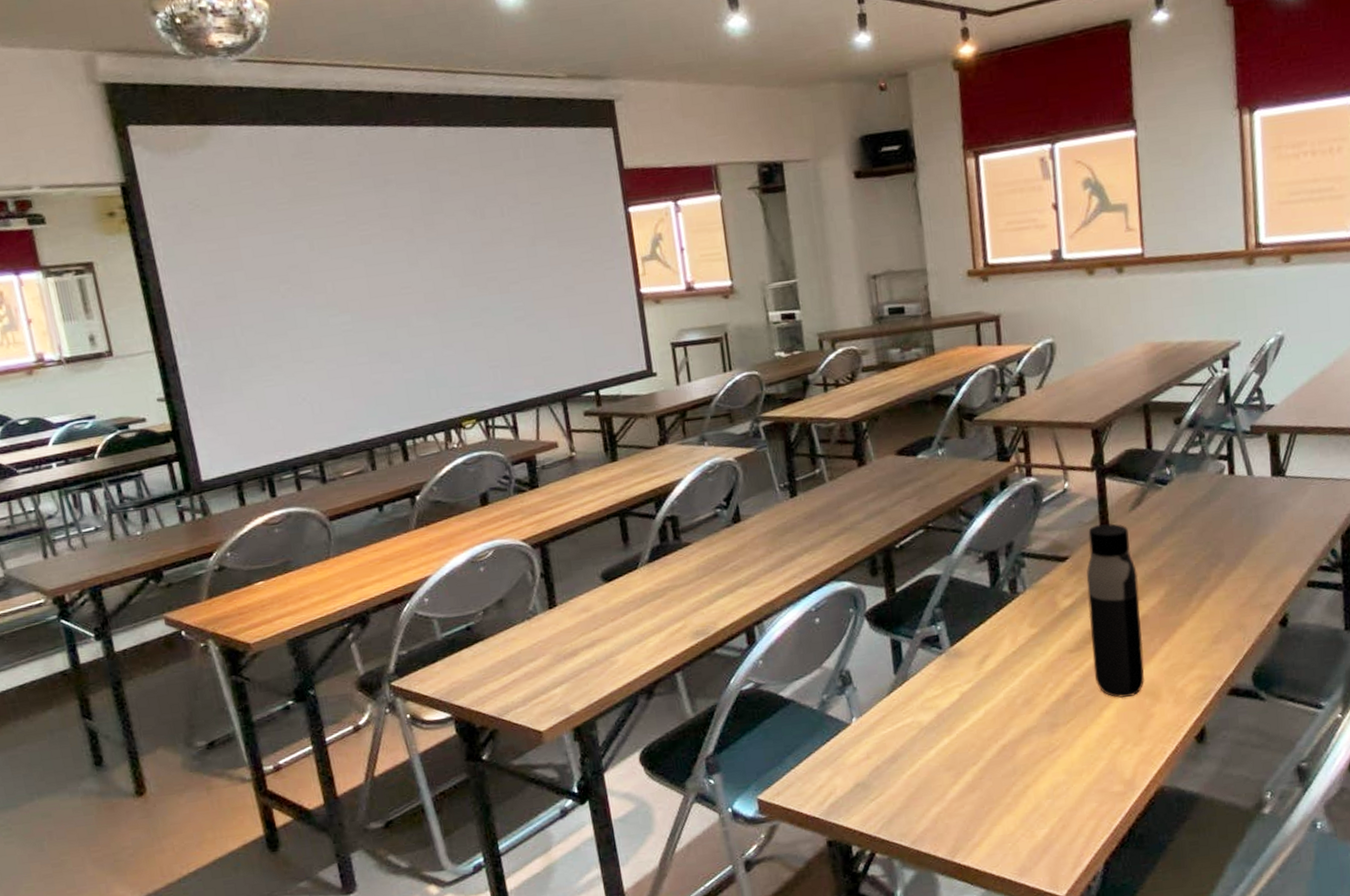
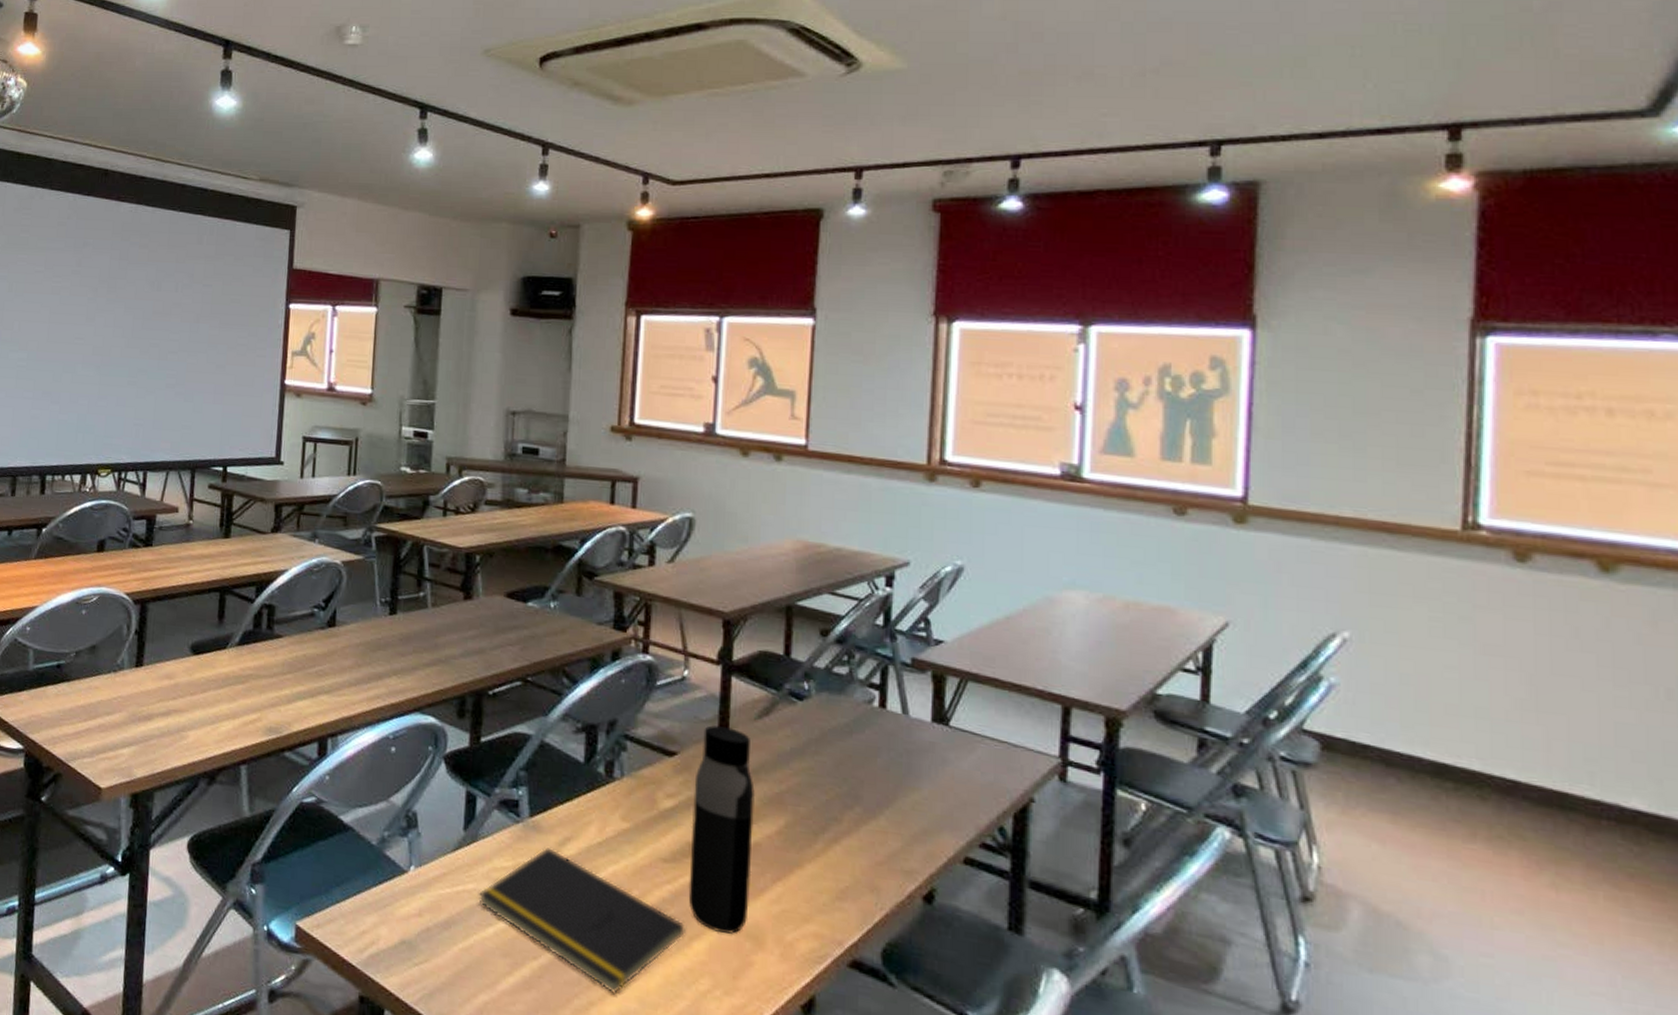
notepad: none [916,667,1097,774] -> present [477,847,687,994]

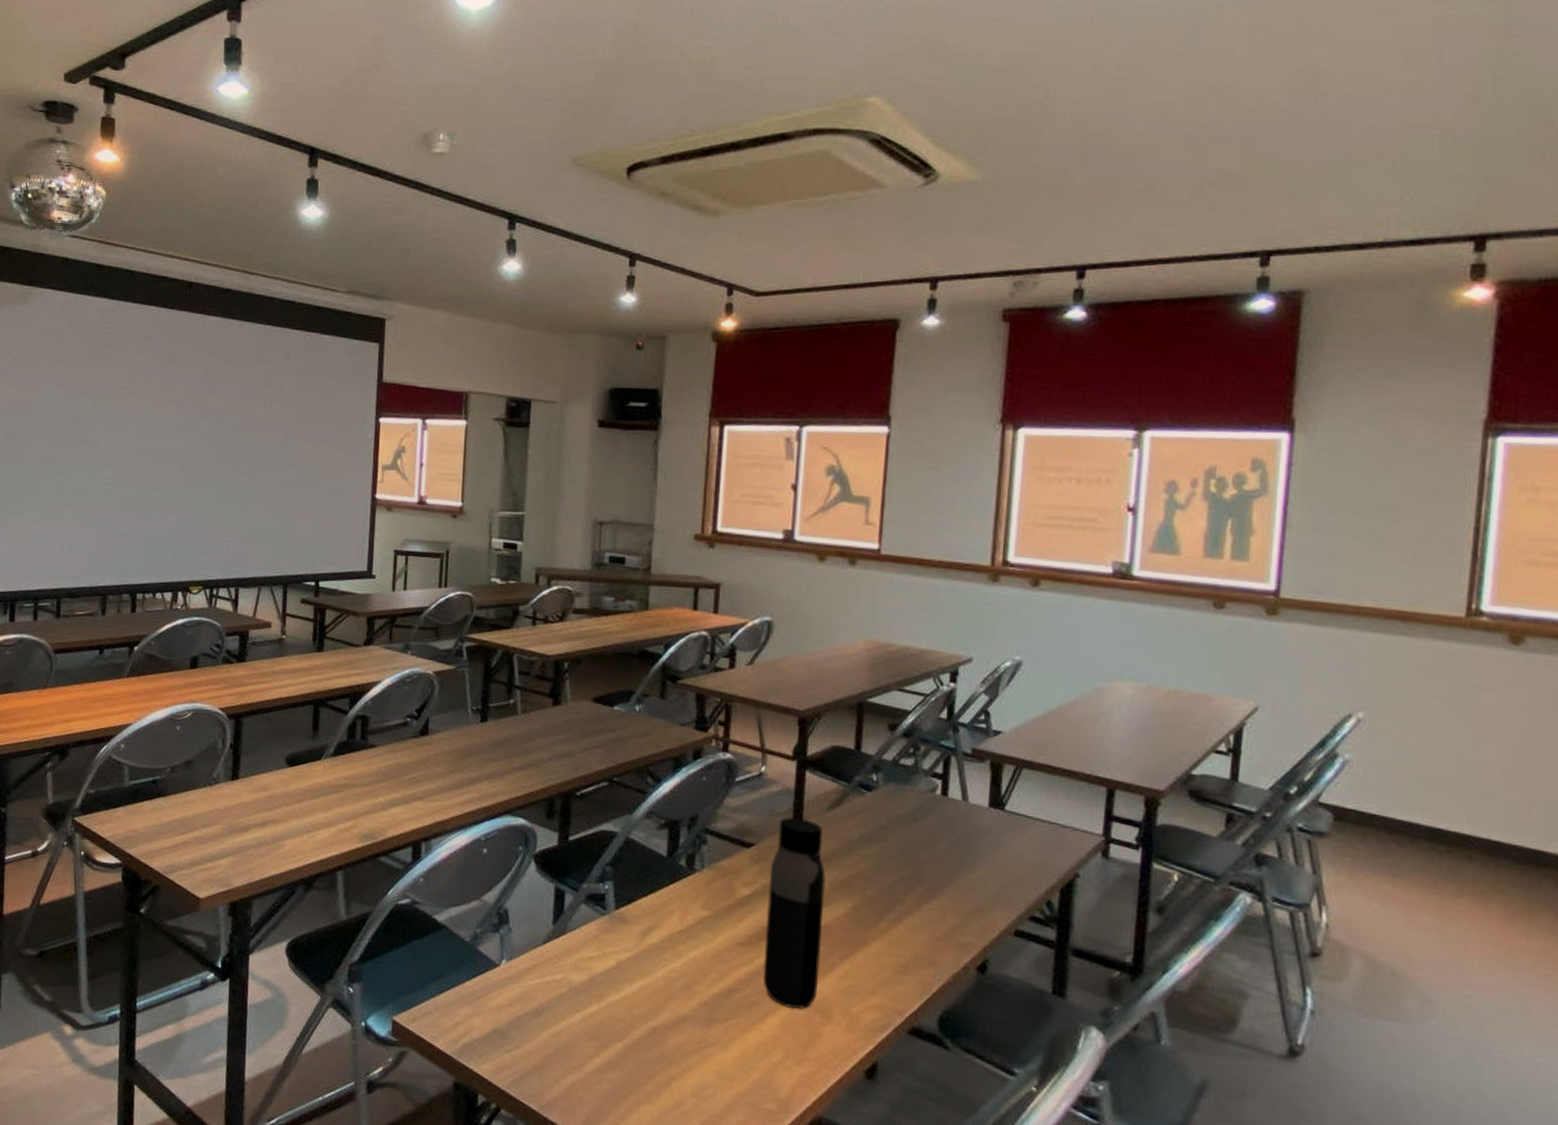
notepad: present [477,847,687,994] -> none [566,936,761,1069]

